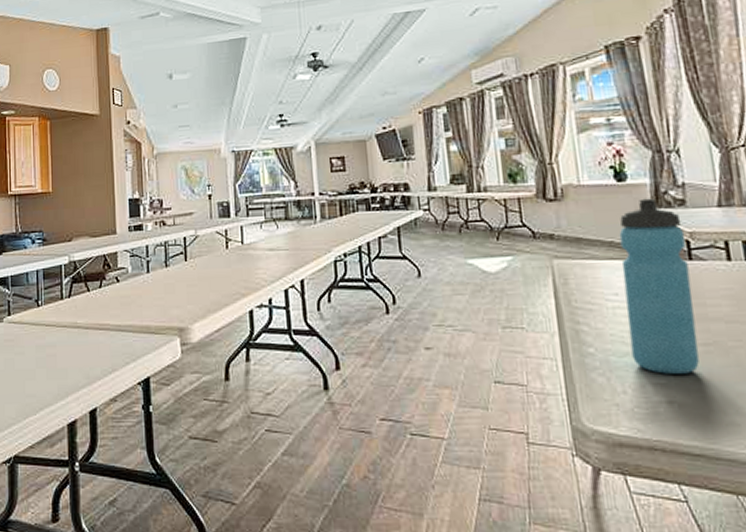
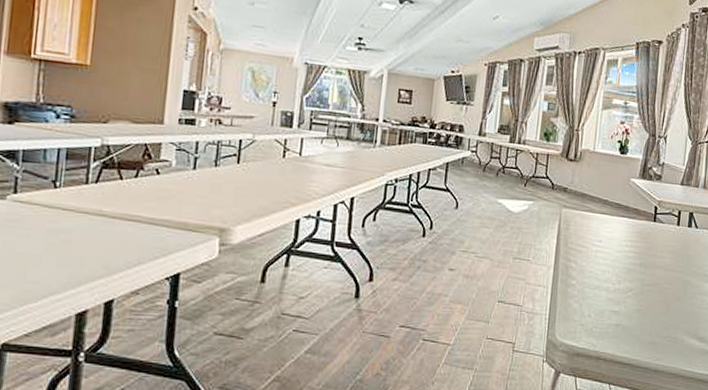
water bottle: present [619,198,699,374] -> none [600,170,656,305]

